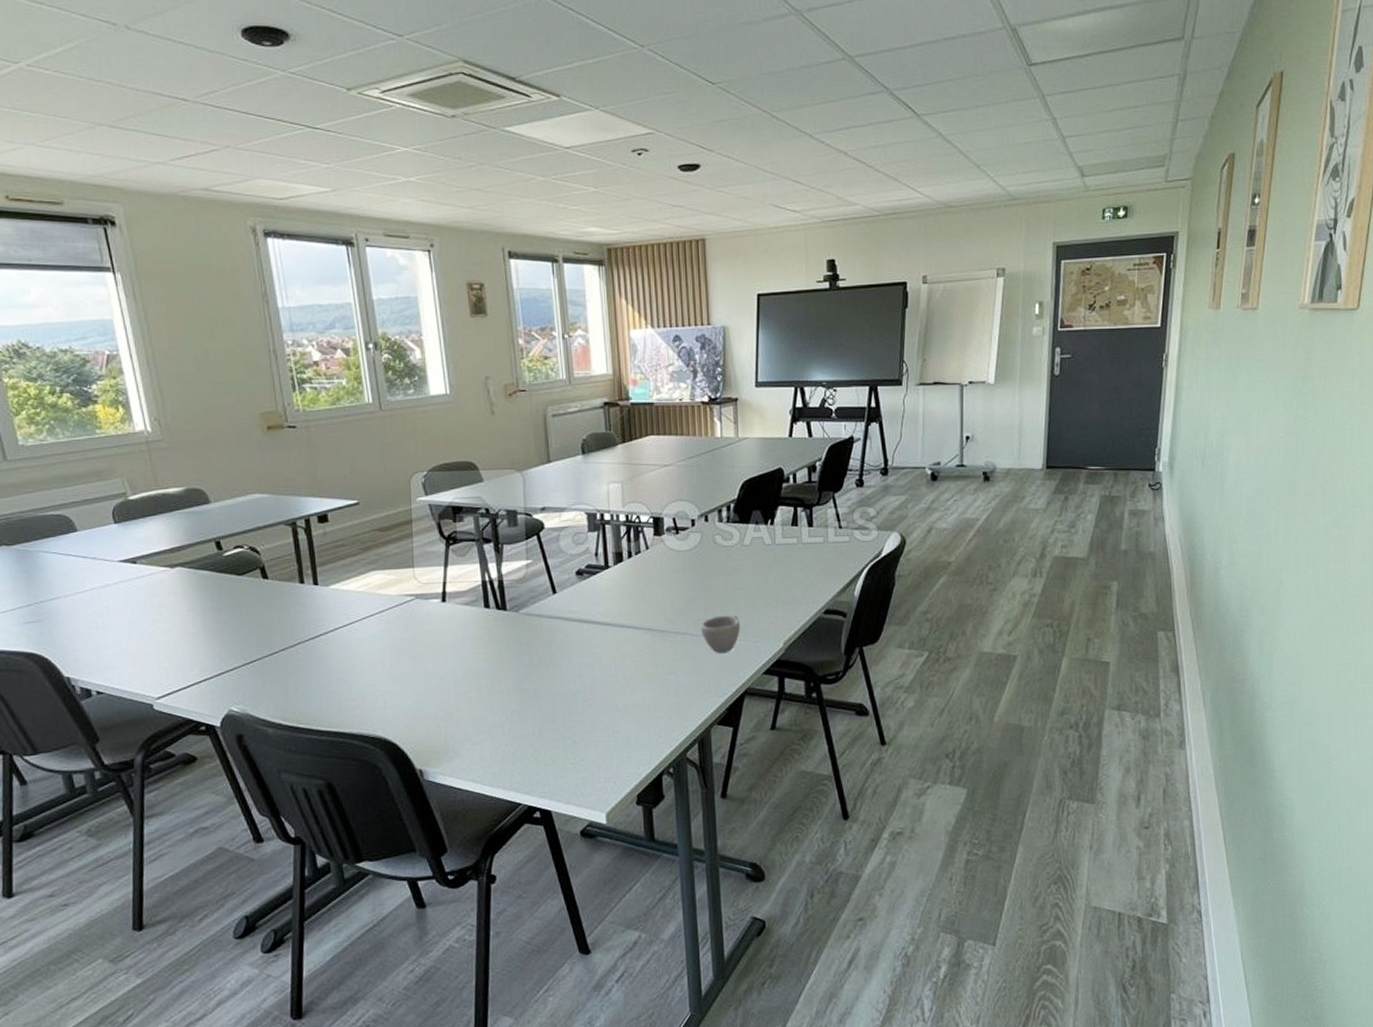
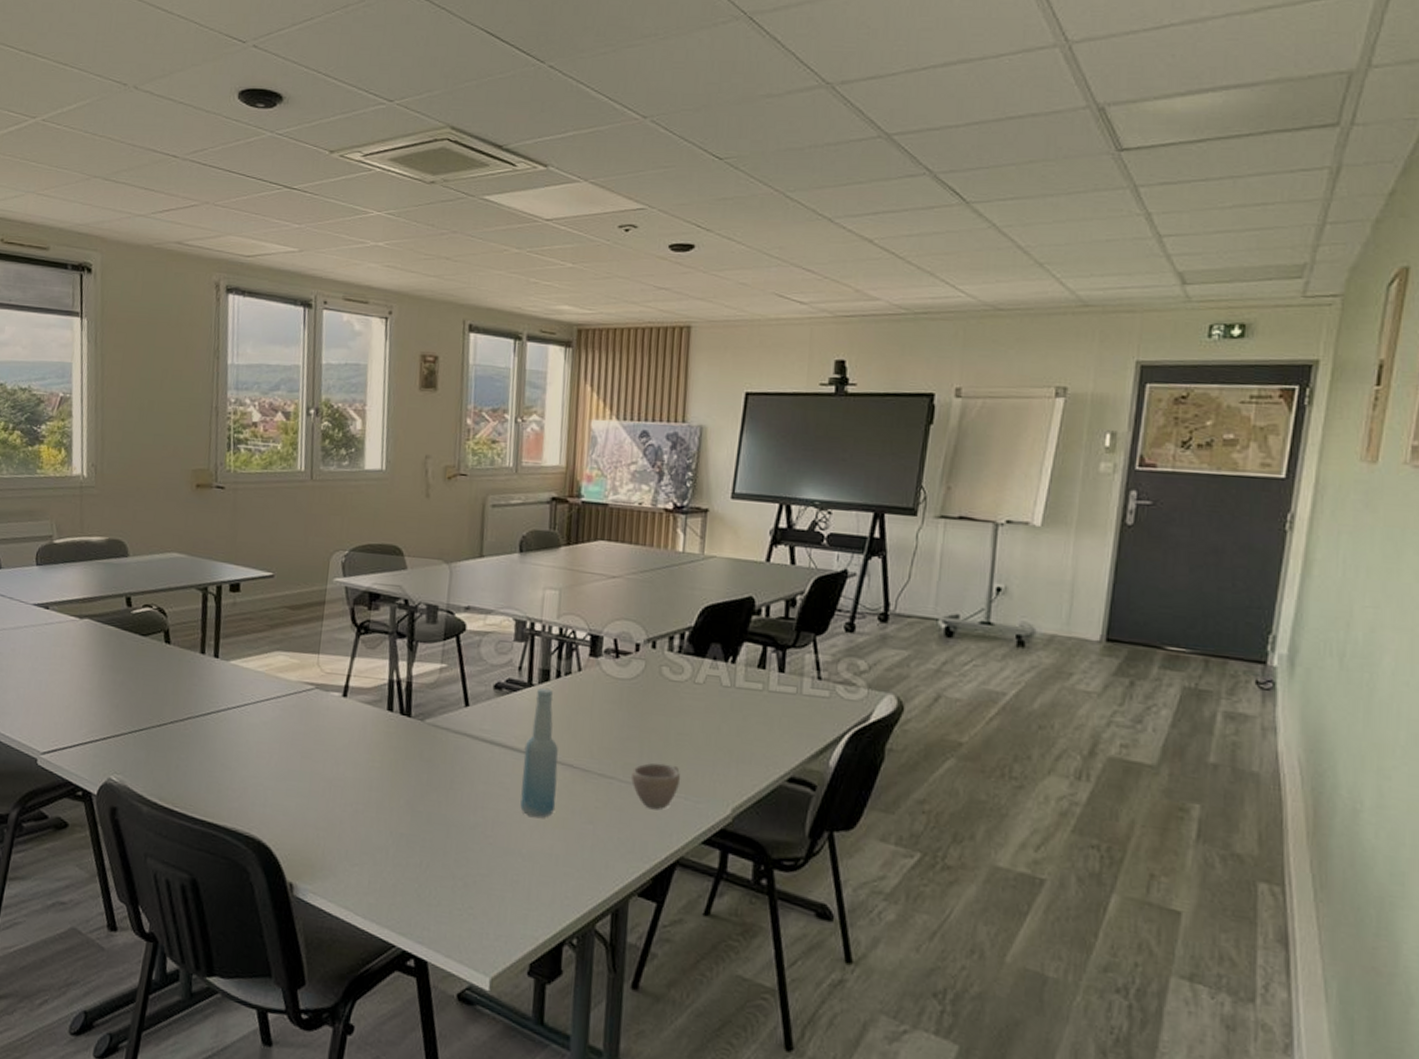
bottle: none [609,568,642,676] -> present [520,688,558,818]

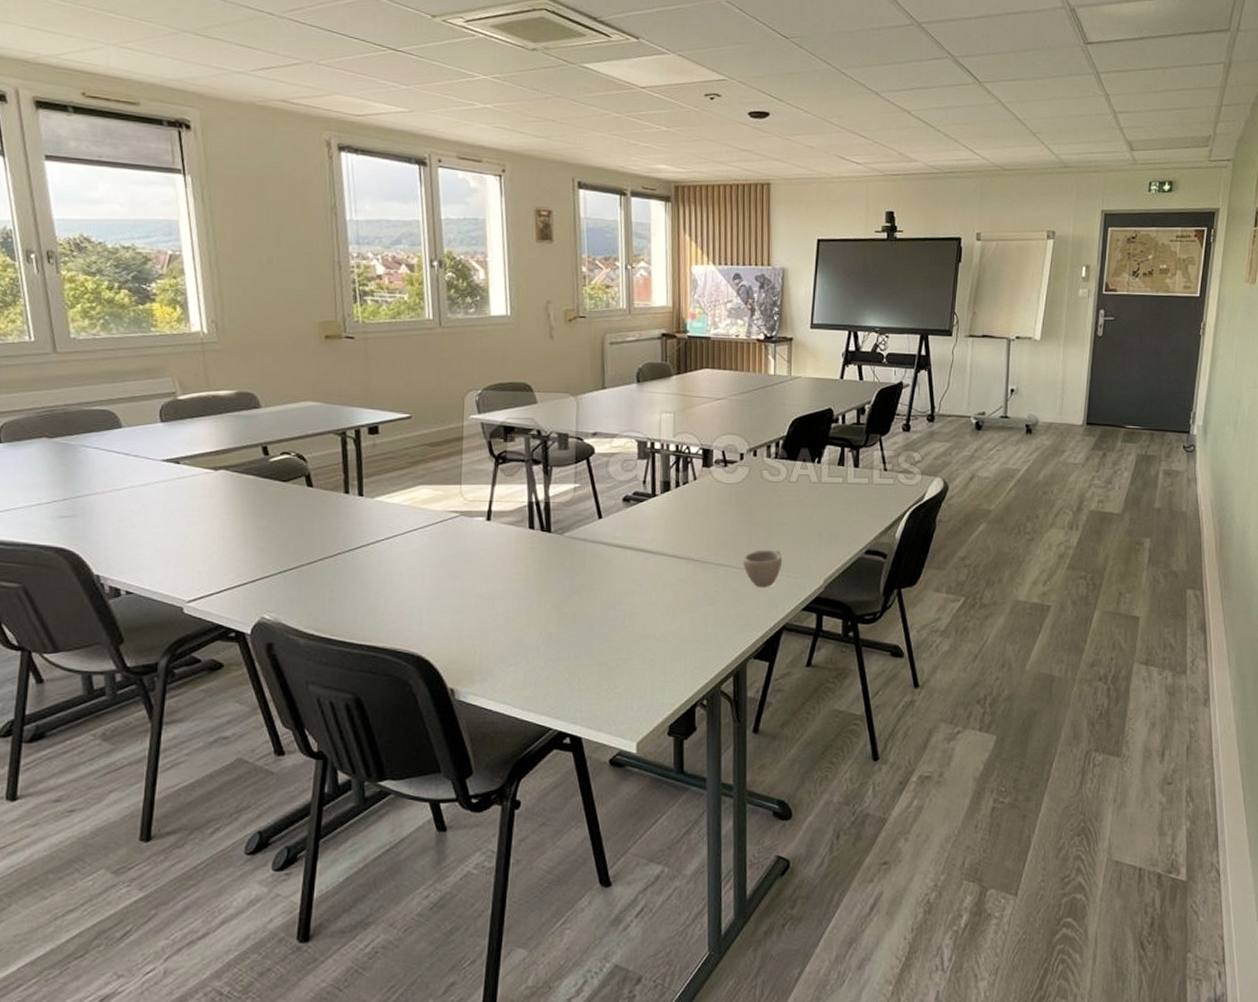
bottle: present [520,688,558,818] -> none [652,497,682,605]

